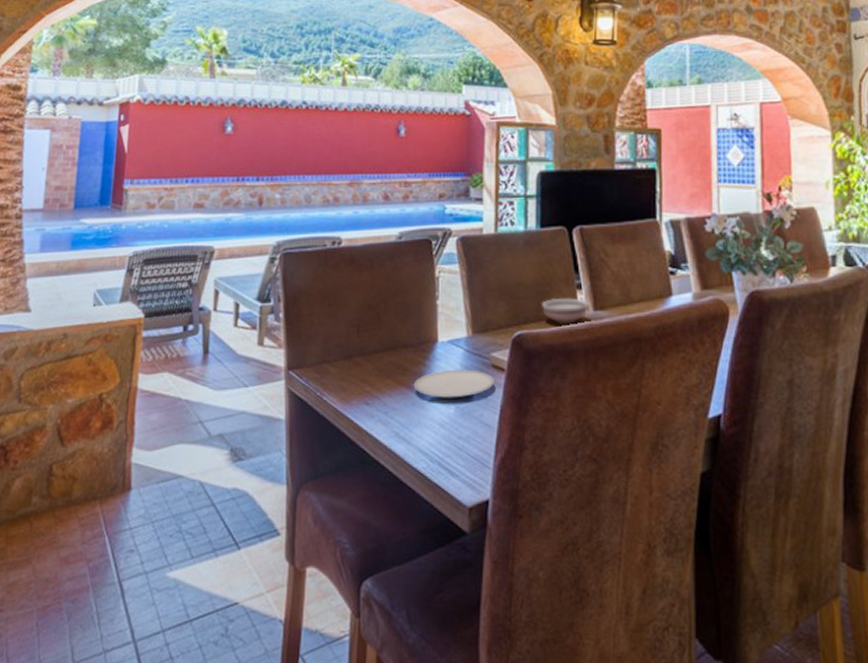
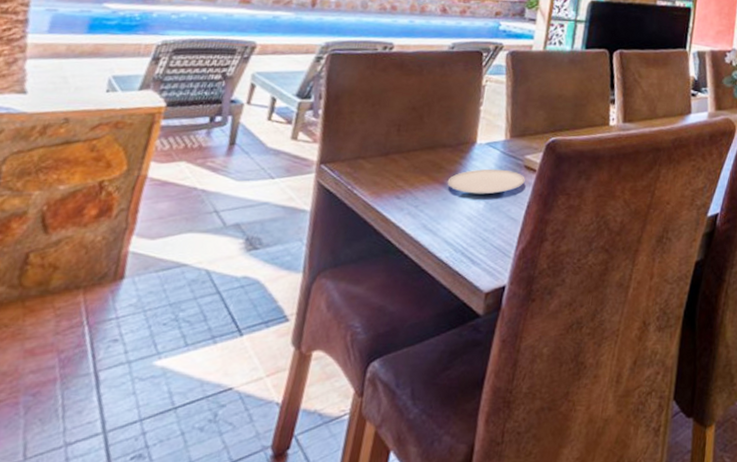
bowl: present [542,297,590,325] -> none [577,110,620,134]

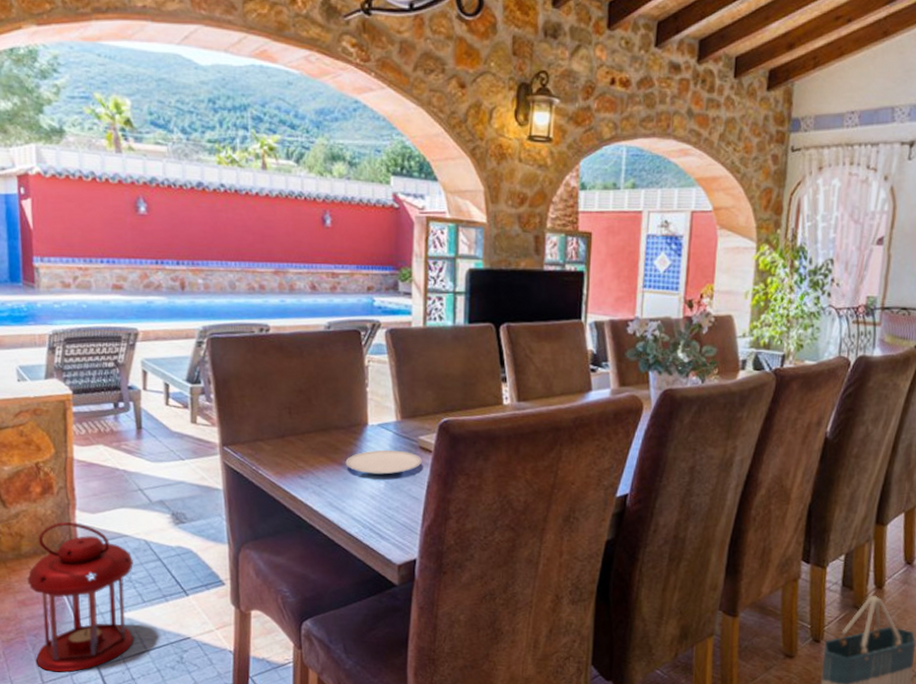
lantern: none [23,250,187,443] -> present [26,522,133,672]

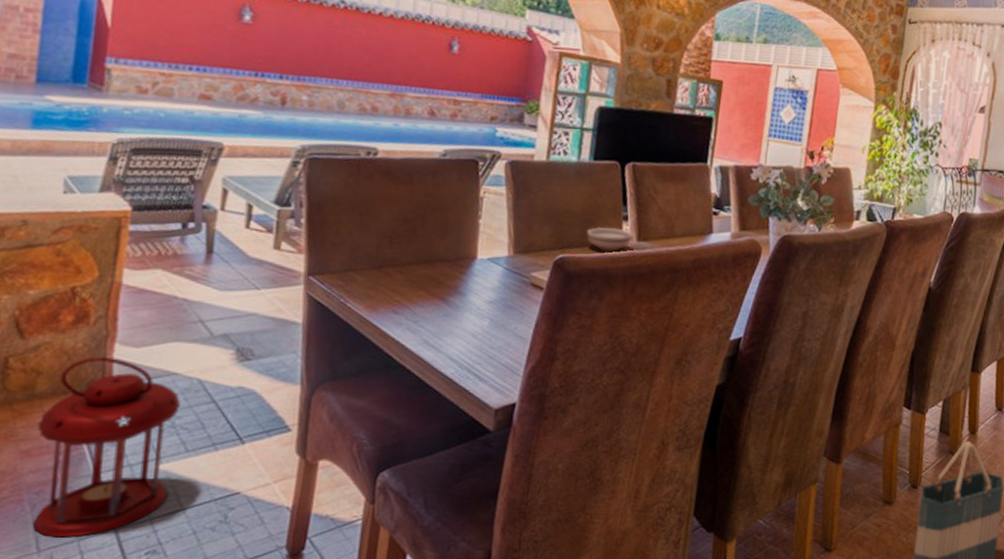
plate: present [345,449,422,475] -> none [447,285,532,312]
bowl: none [468,389,514,414] -> present [586,226,634,252]

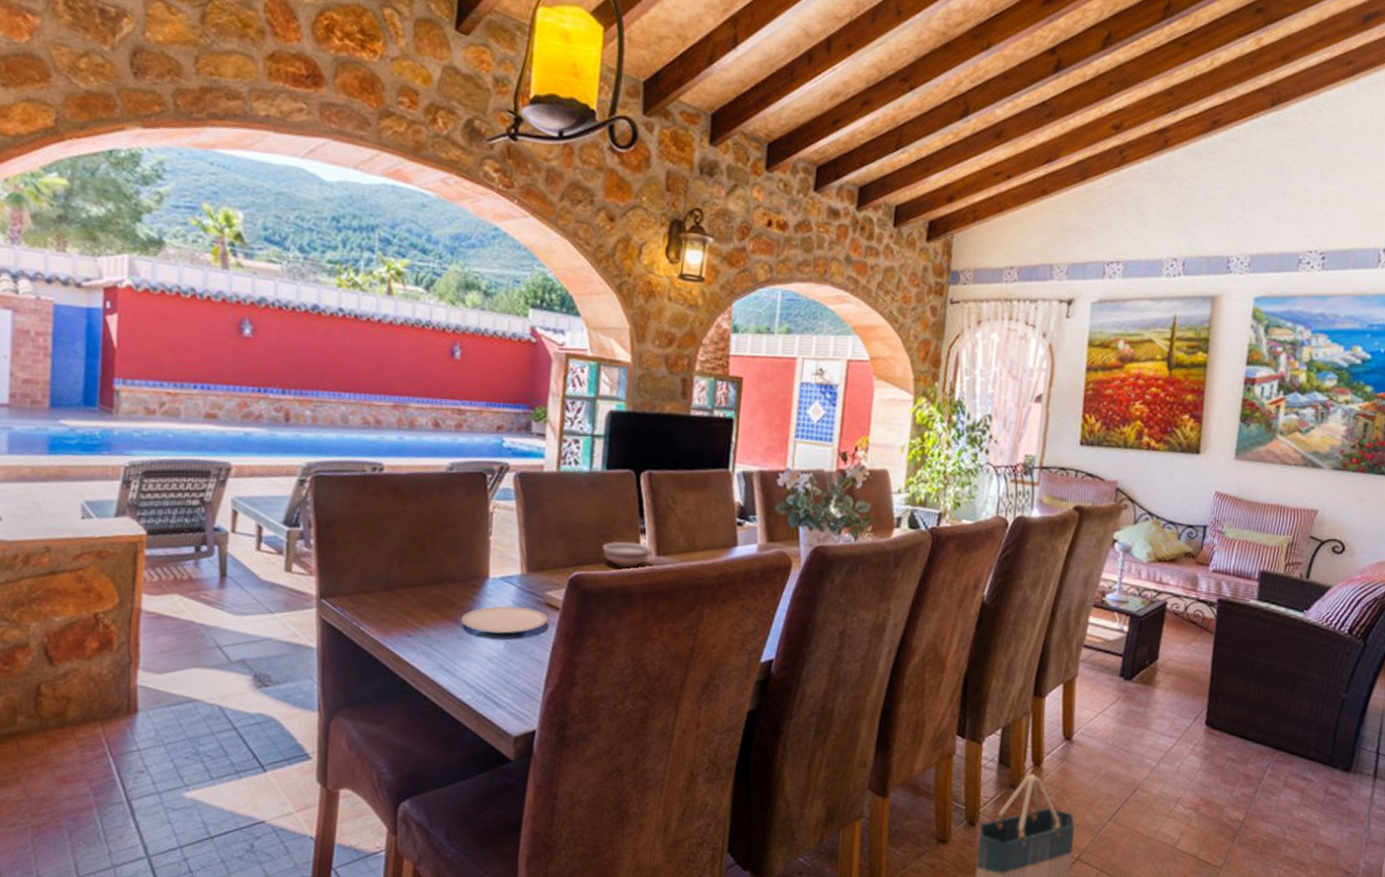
lantern: present [32,357,180,538] -> none [70,683,203,864]
plate: none [447,285,532,312] -> present [461,605,548,634]

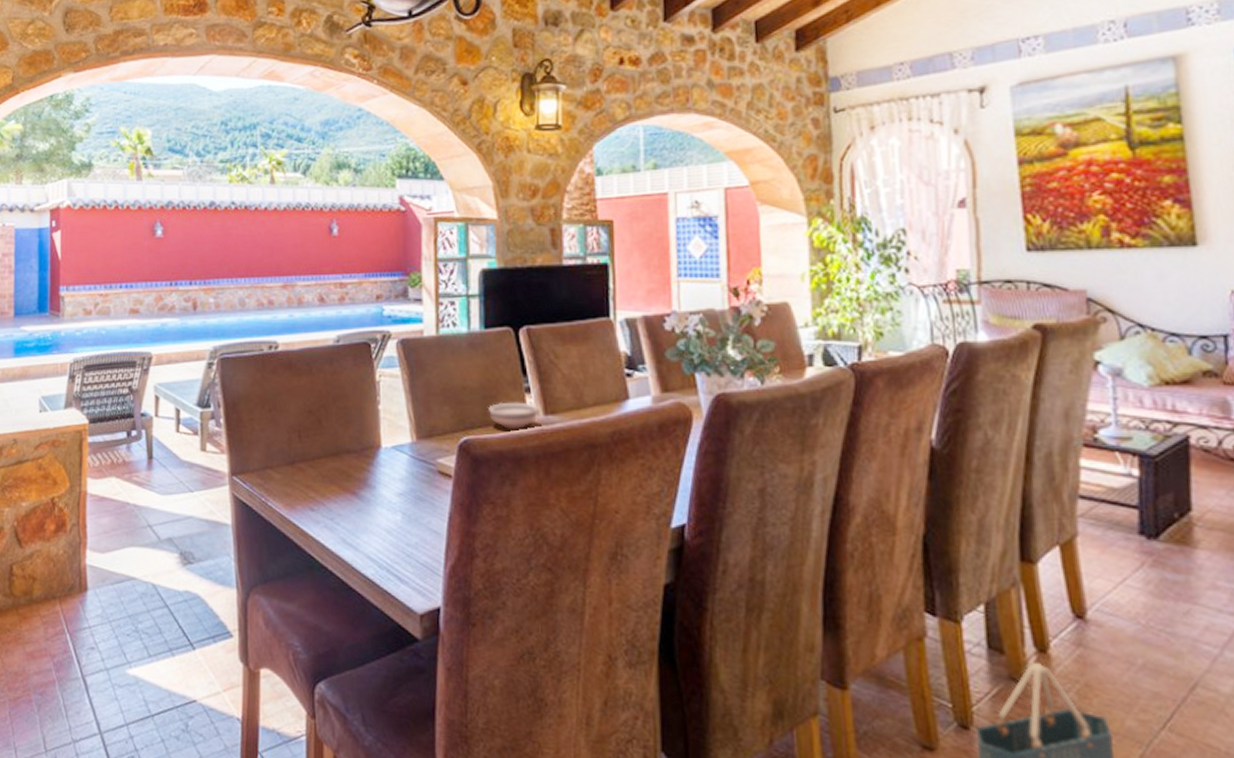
plate: present [461,605,548,634] -> none [358,475,441,505]

